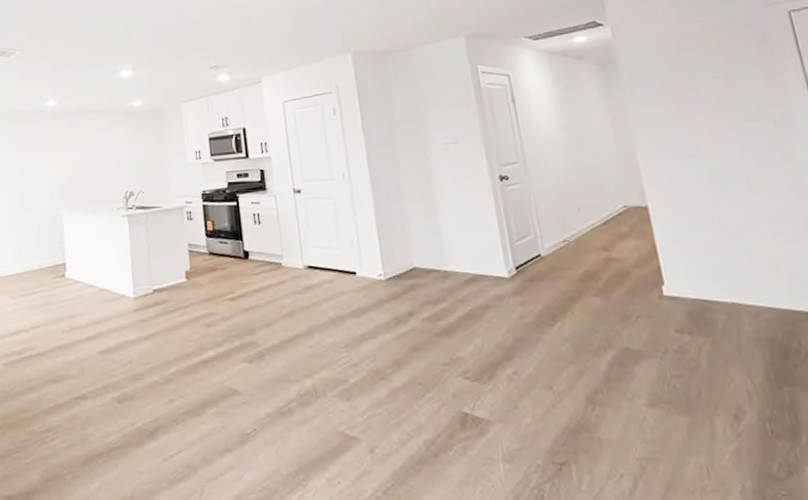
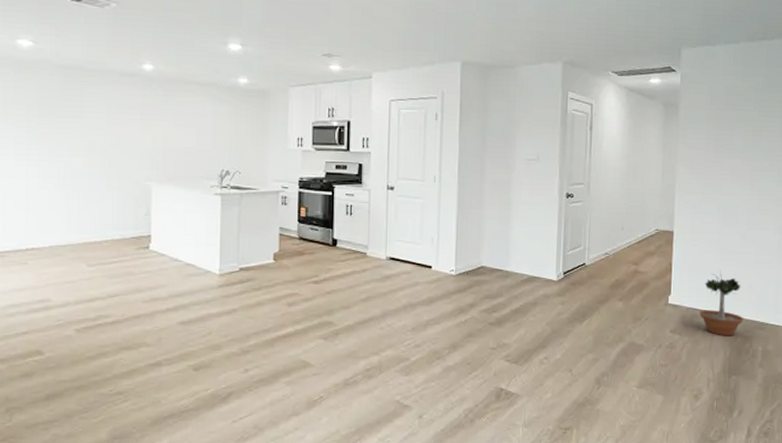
potted tree: none [708,249,779,334] -> present [699,271,744,336]

